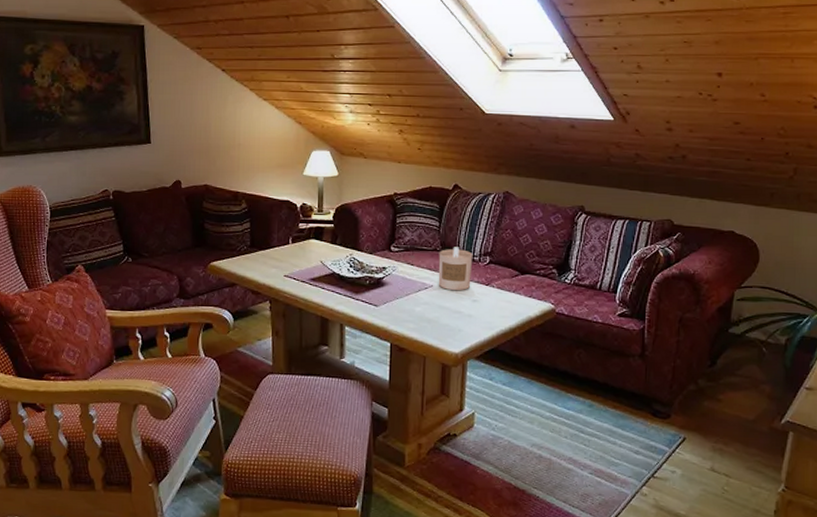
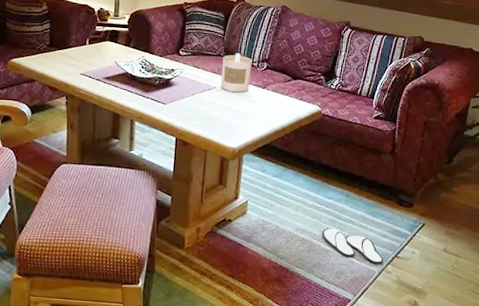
slippers: none [562,444,637,486] -> present [322,228,384,264]

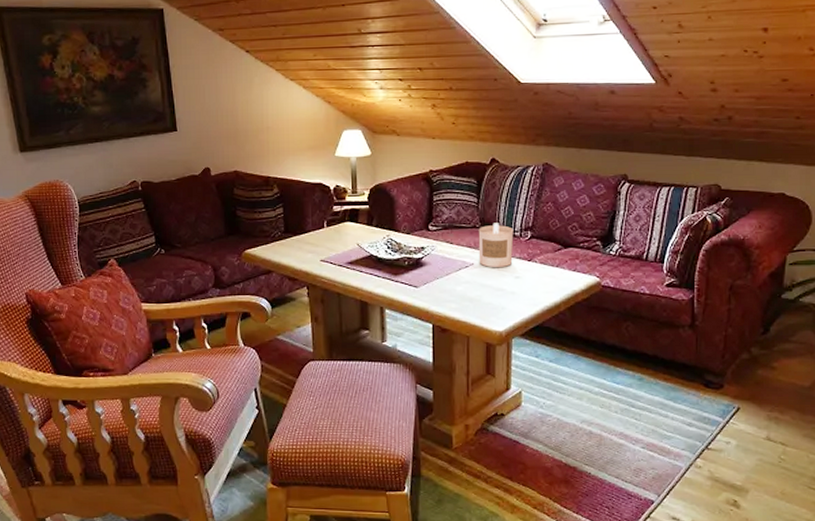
slippers: present [322,228,384,264] -> none [613,419,691,458]

